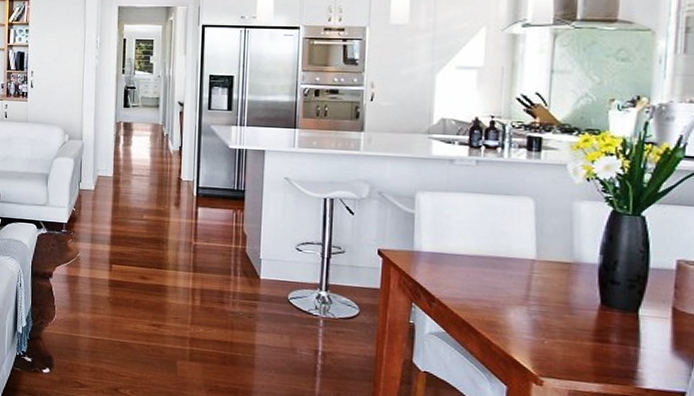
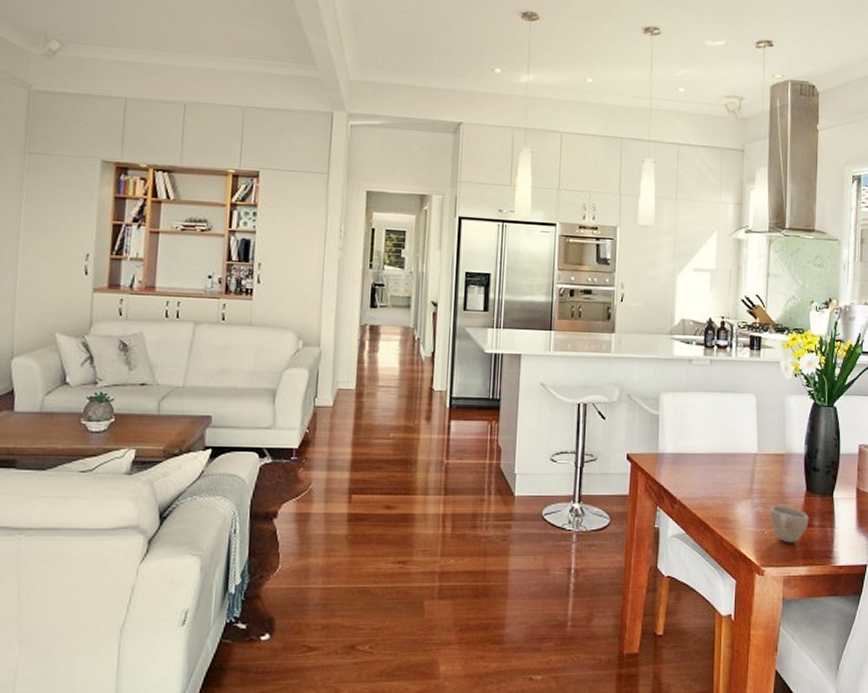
cup: none [551,315,604,357] -> present [770,505,809,543]

